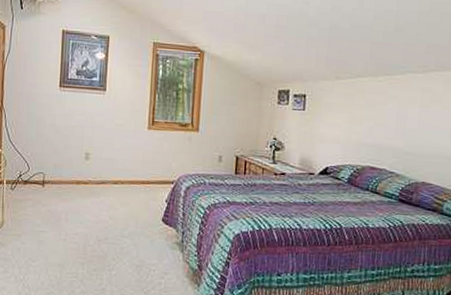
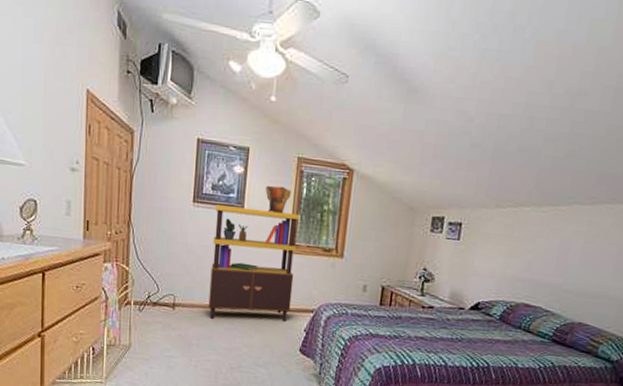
bookcase: none [75,88,158,194] -> present [208,205,300,321]
decorative urn: none [125,68,149,94] -> present [265,185,292,214]

